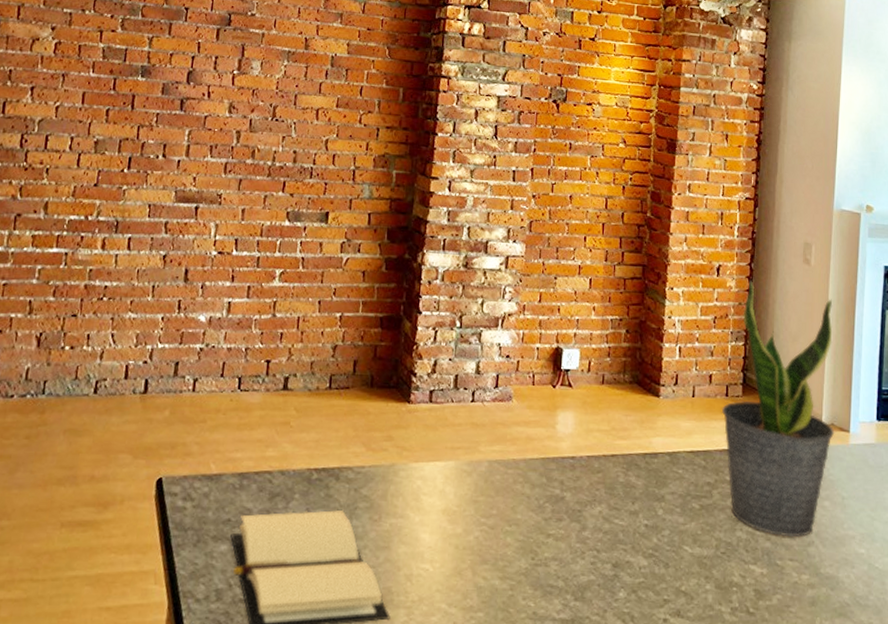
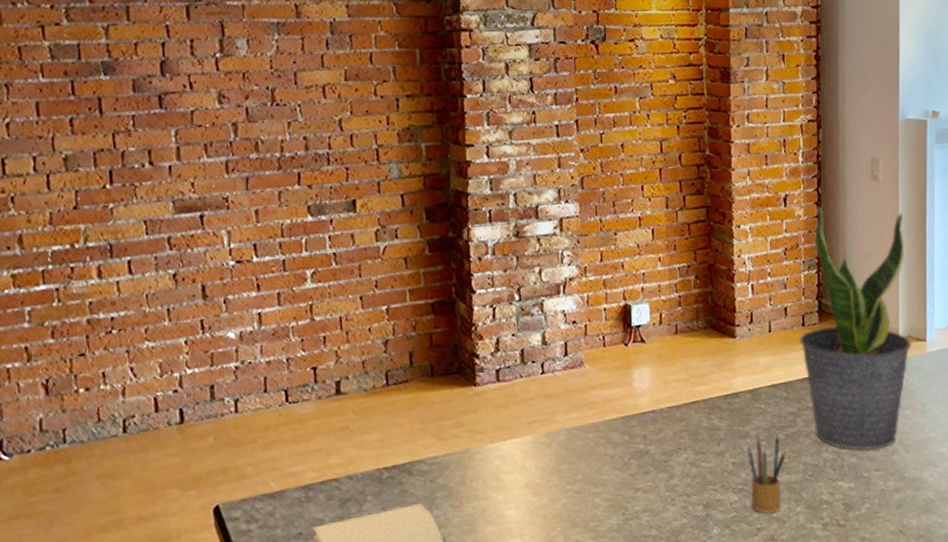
pencil box: none [659,497,699,587] -> present [745,432,786,514]

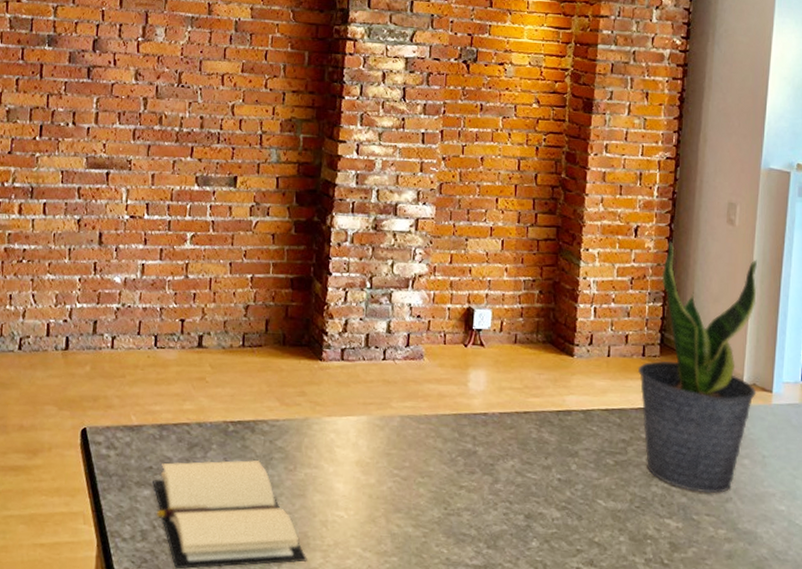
pencil box: present [745,432,786,514] -> none [572,453,614,538]

